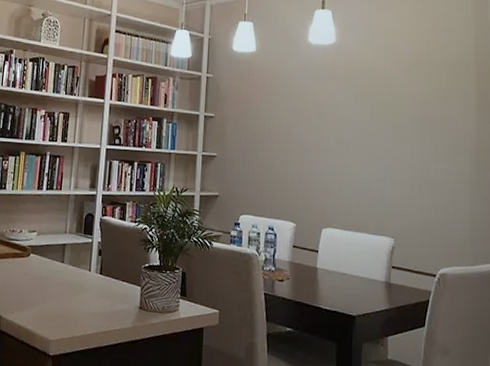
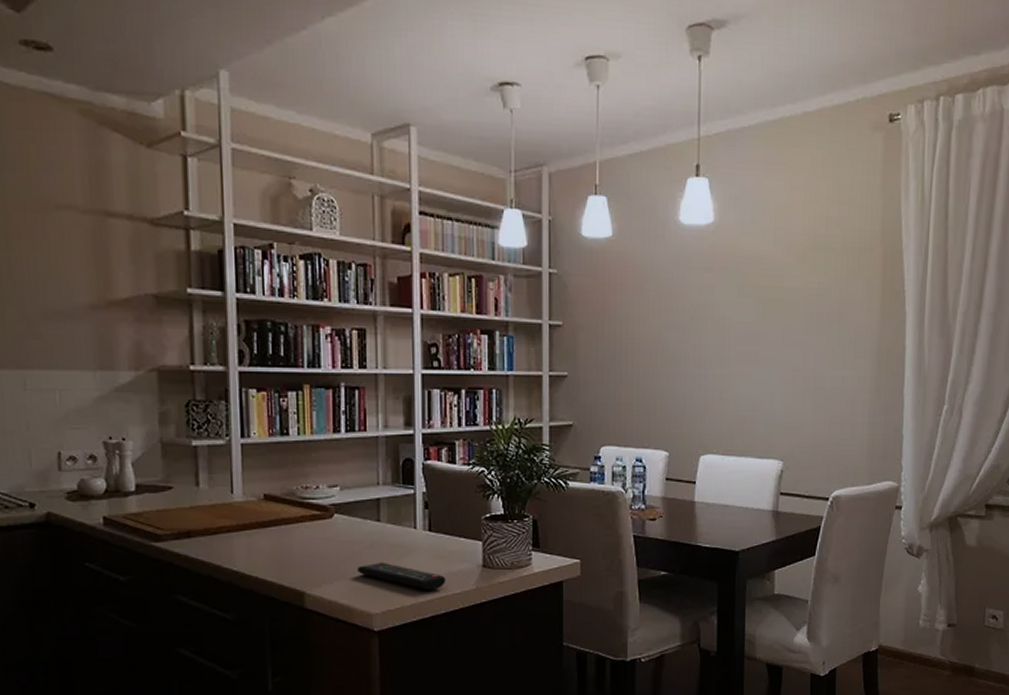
remote control: none [42,296,109,325] -> present [357,562,446,590]

